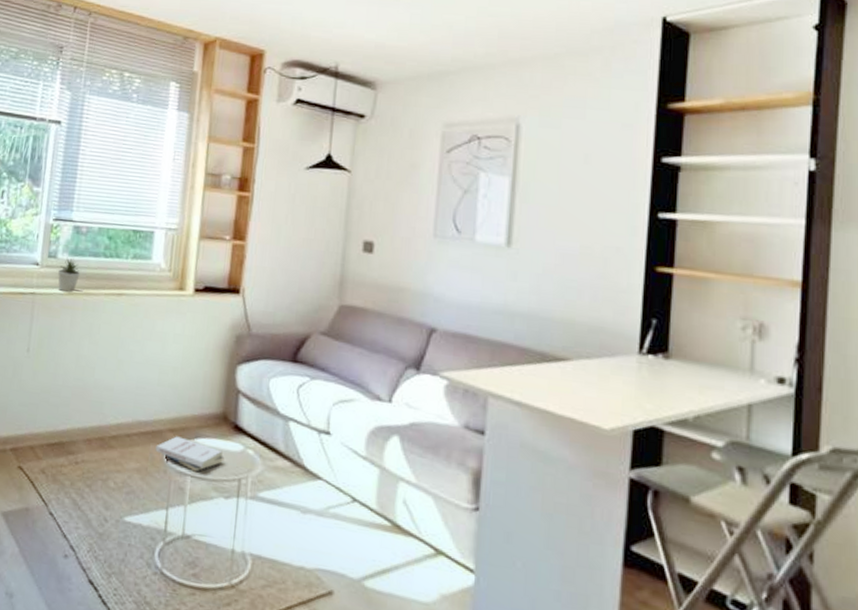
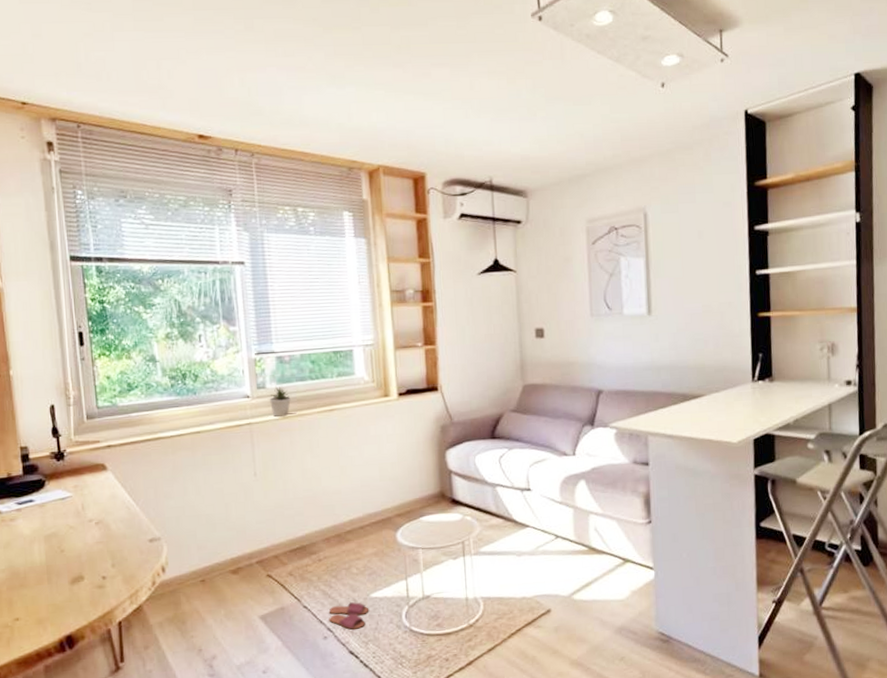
slippers: none [73,521,120,556] -> present [329,602,369,630]
books: present [155,436,225,472] -> none [387,519,448,544]

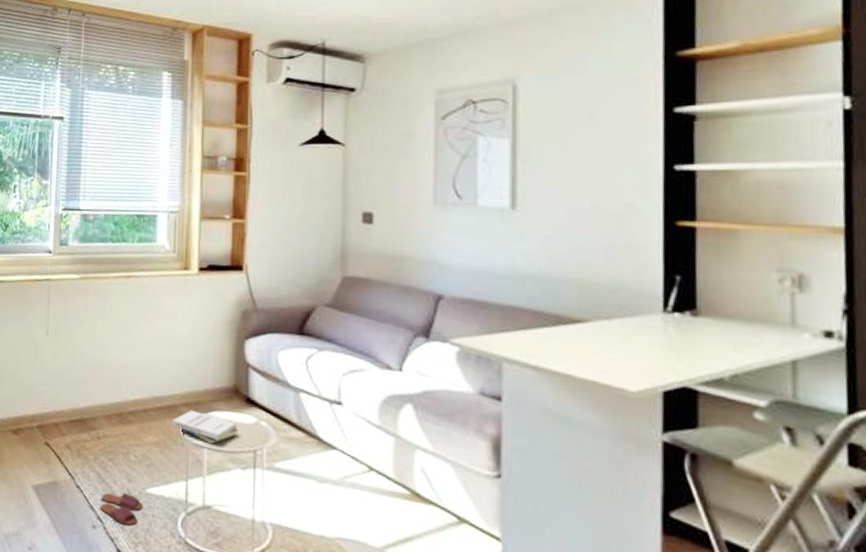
potted plant: present [270,386,291,418] -> none [70,245,90,278]
books: none [387,519,448,544] -> present [171,410,239,445]

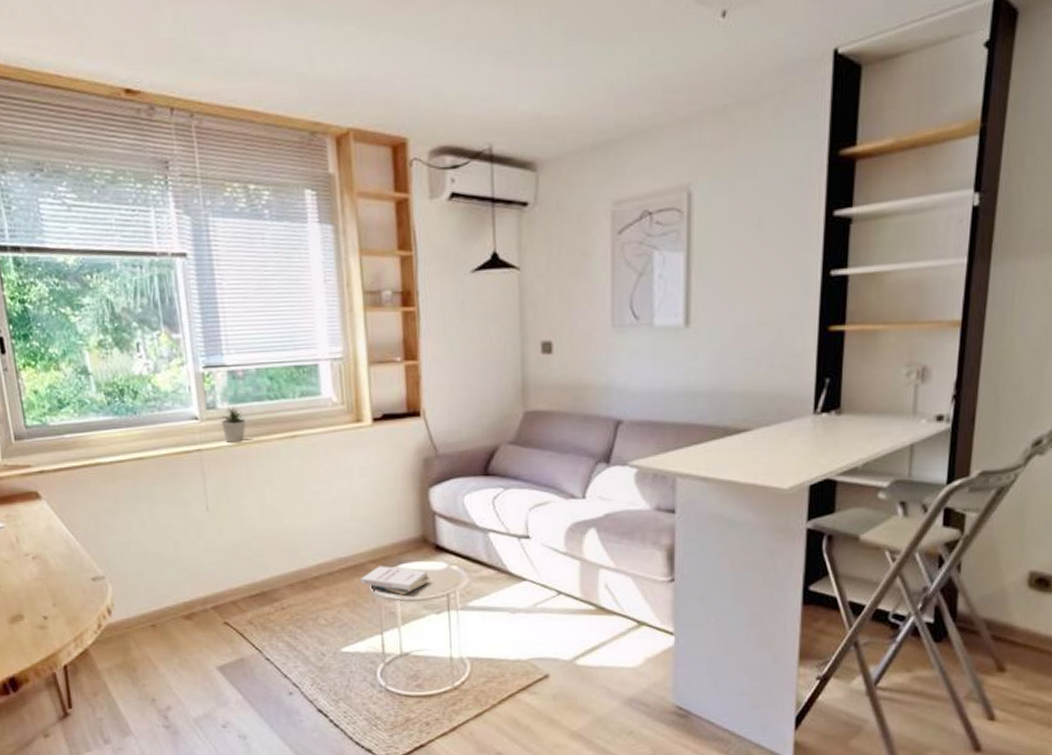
potted plant: none [70,245,90,278] -> present [222,407,246,444]
slippers: present [100,493,143,526] -> none [294,656,340,686]

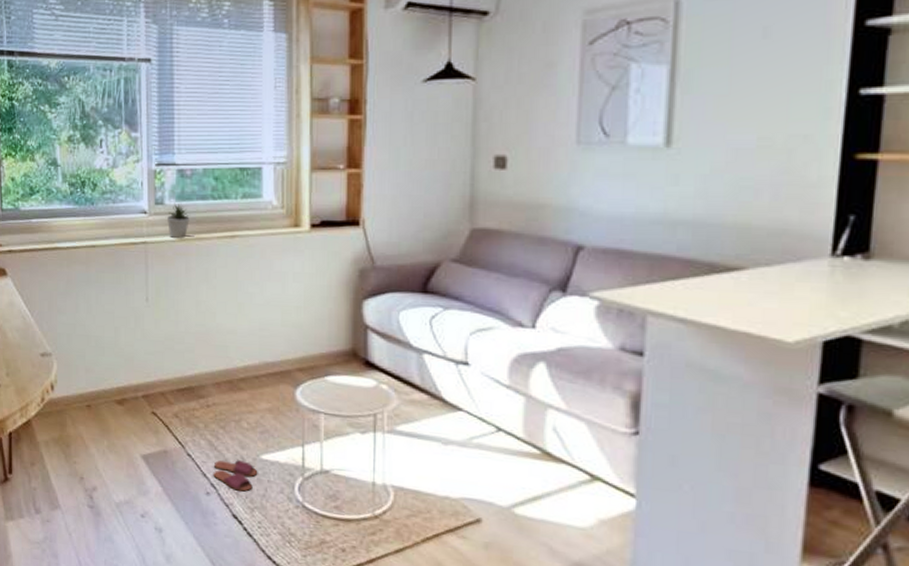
slippers: none [294,656,340,686] -> present [213,460,258,492]
books: present [360,566,430,596] -> none [285,375,358,409]

